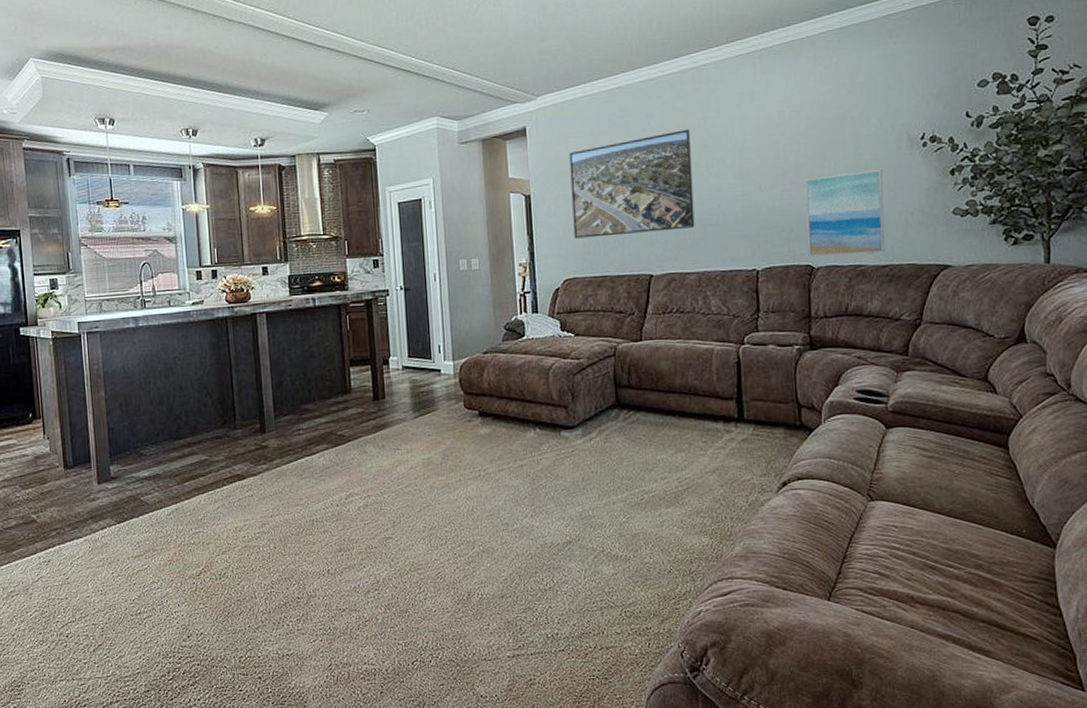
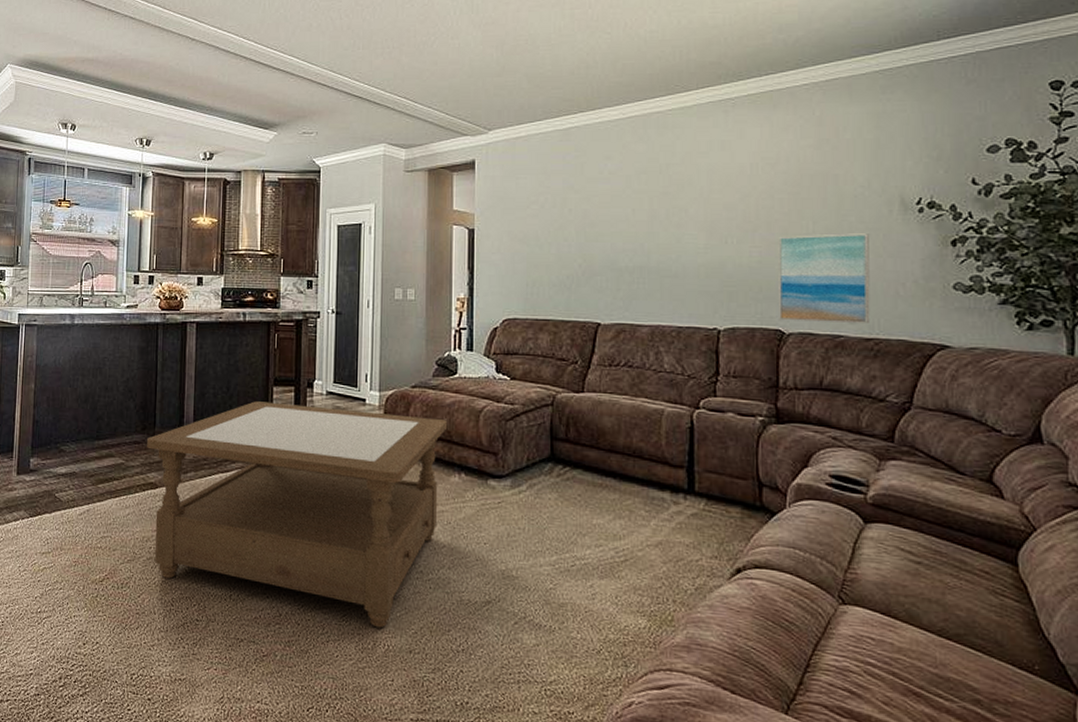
coffee table: none [229,380,520,580] -> present [147,401,448,628]
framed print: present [569,129,695,239] -> none [518,175,650,279]

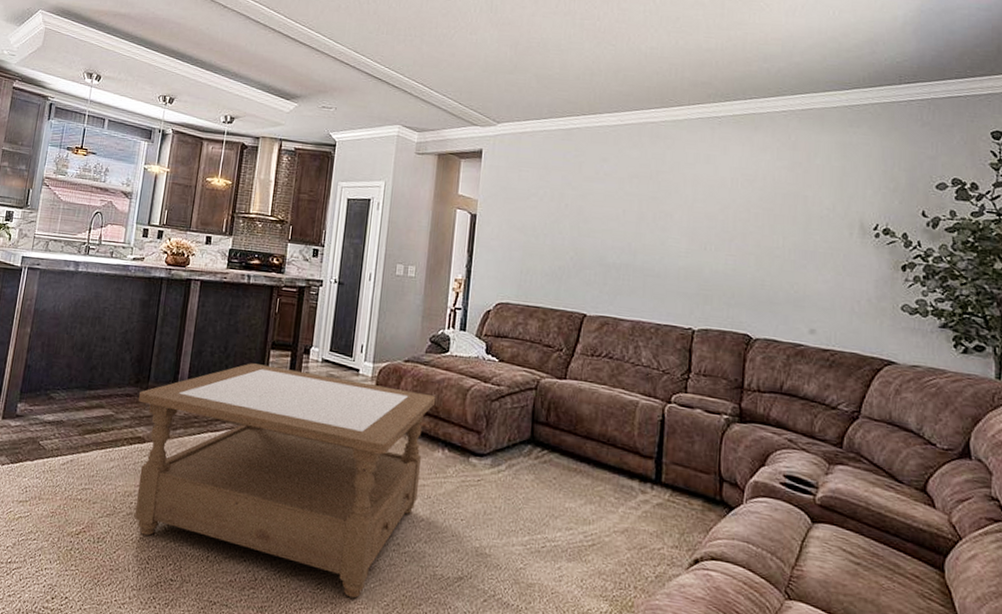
wall art: present [778,233,871,324] -> none [748,247,831,336]

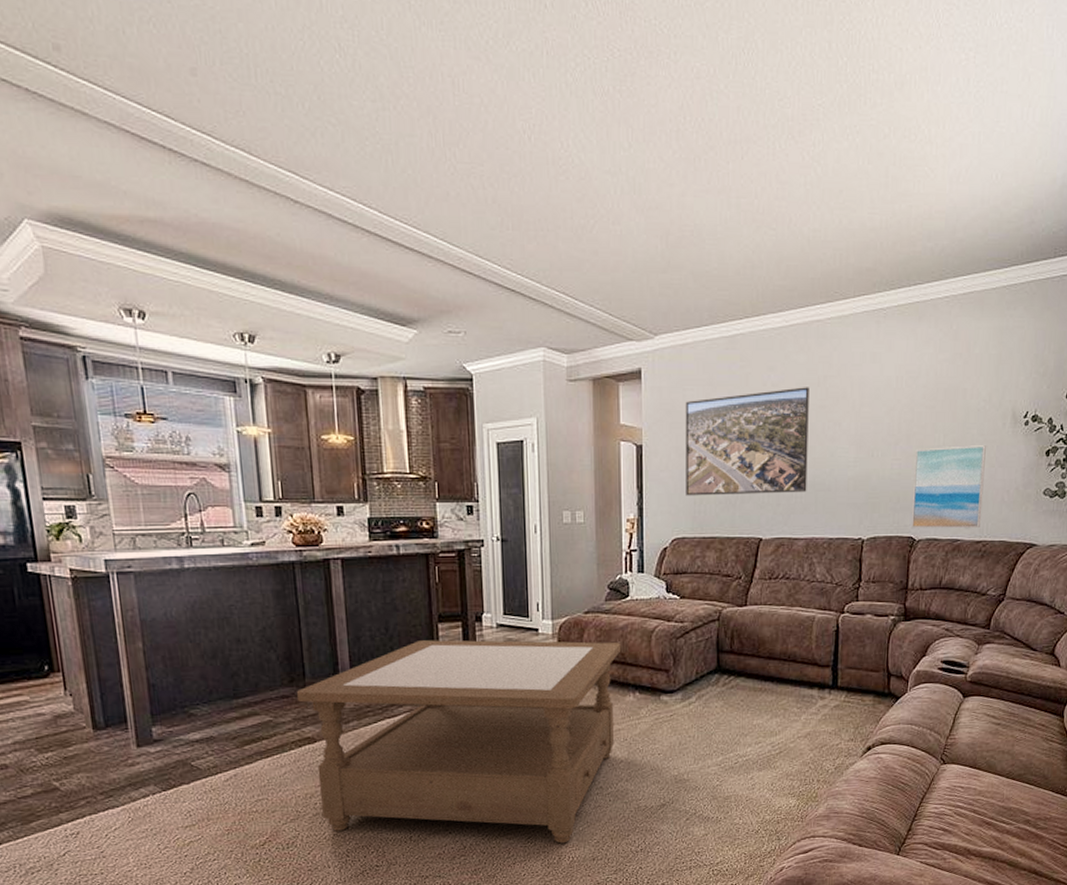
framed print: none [513,178,641,275] -> present [685,387,809,496]
wall art: none [748,247,831,336] -> present [912,445,986,529]

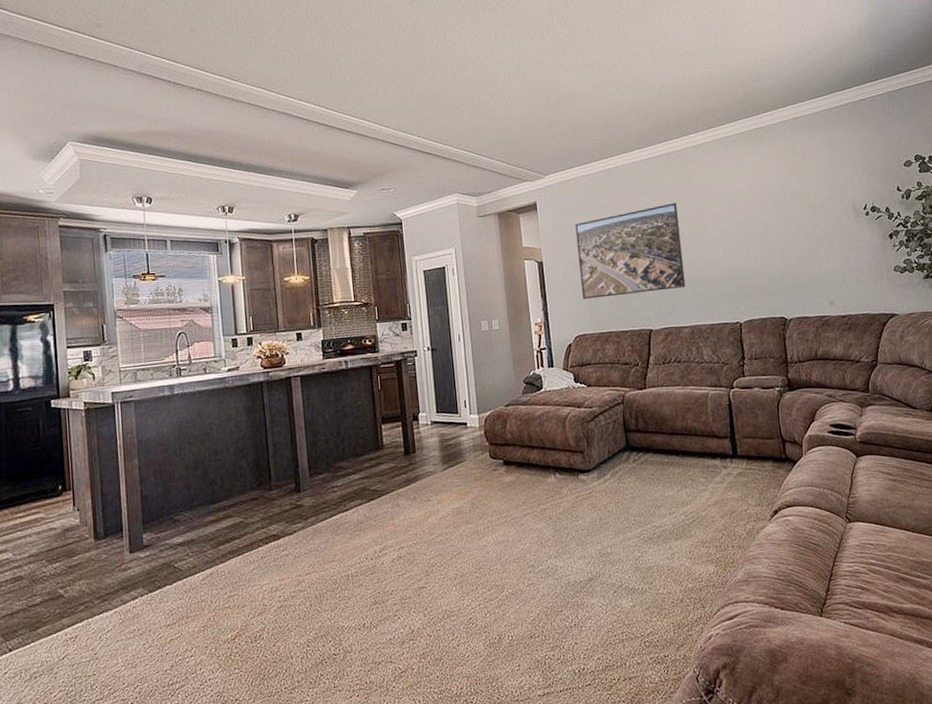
coffee table: present [297,640,621,844] -> none [264,430,541,623]
wall art: present [912,445,986,529] -> none [774,235,844,310]

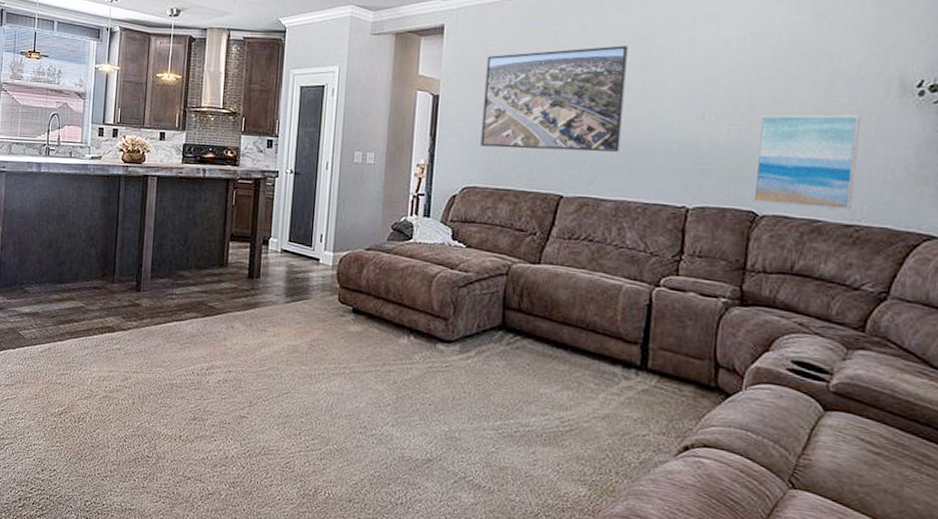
wall art: none [774,235,844,310] -> present [753,114,860,210]

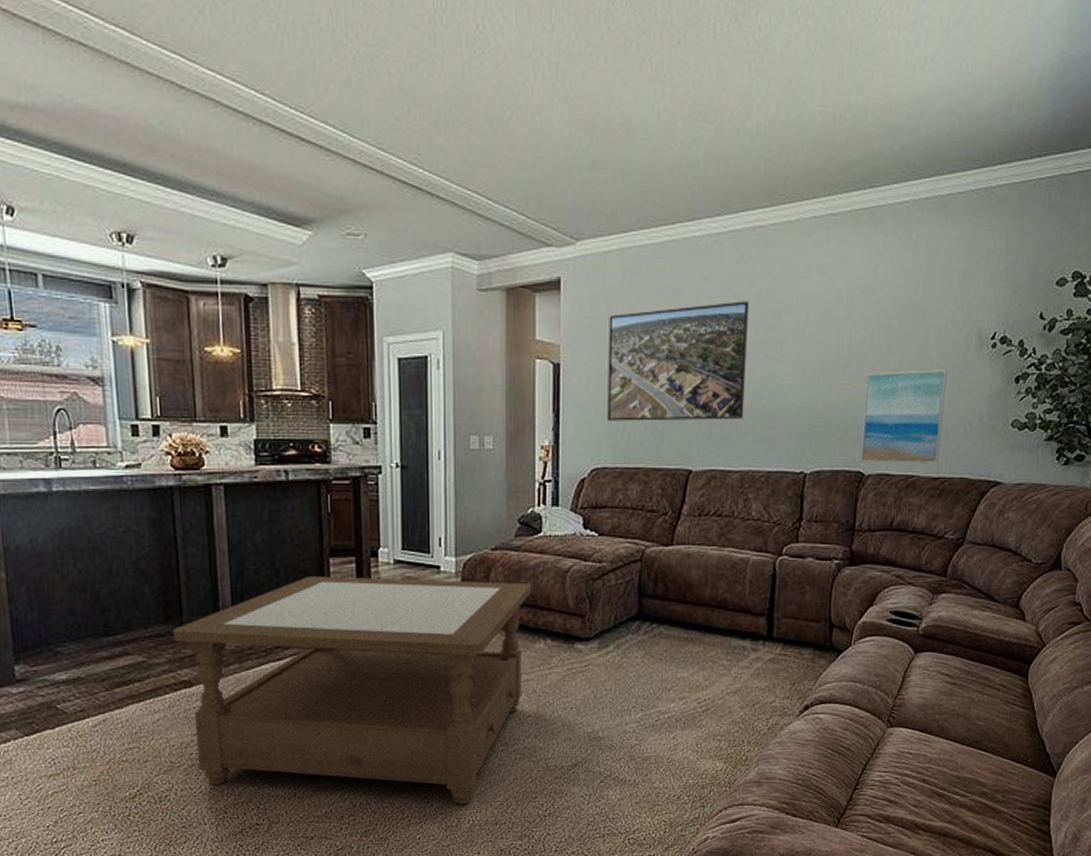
coffee table: none [106,255,400,477] -> present [173,576,532,805]

